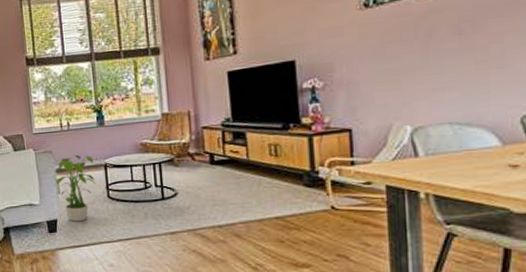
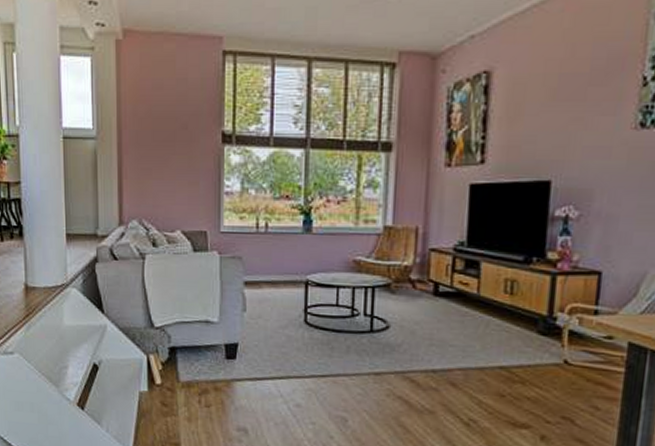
potted plant: present [55,154,96,222] -> none [240,264,293,349]

